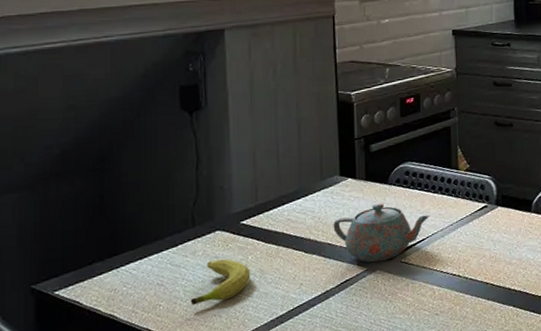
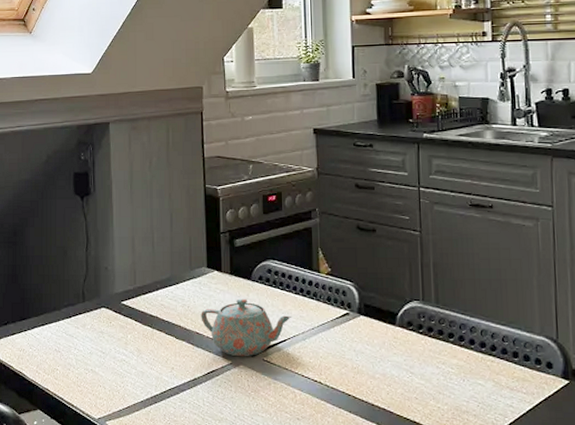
fruit: present [190,259,251,306] -> none [80,335,130,374]

